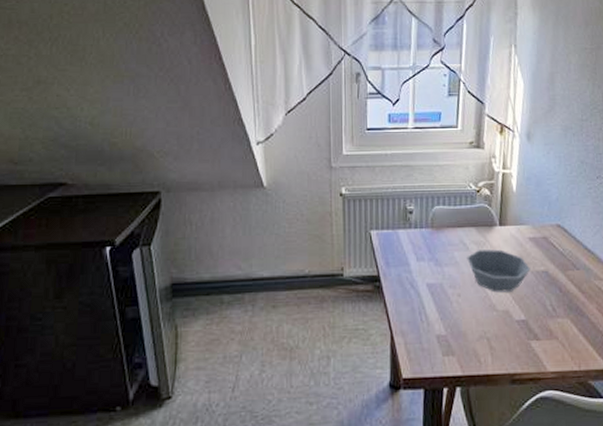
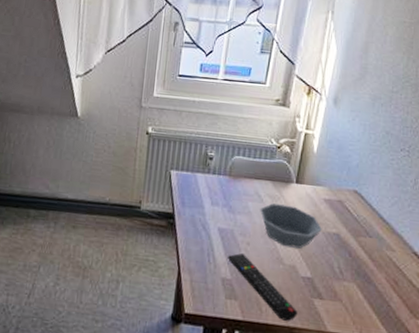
remote control: none [440,307,517,368] -> present [228,253,298,321]

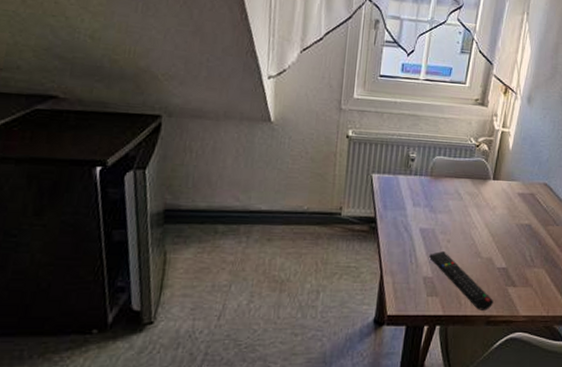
bowl: present [260,203,322,249] -> none [460,201,516,241]

